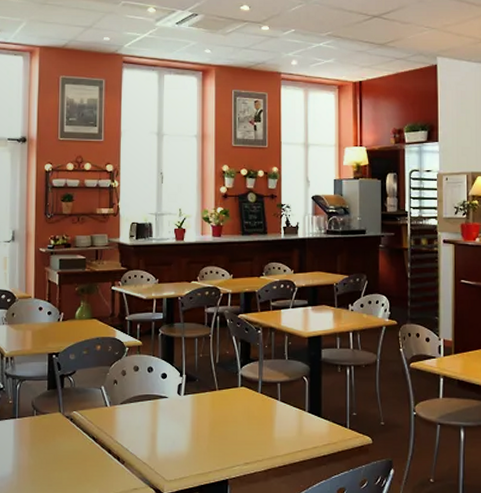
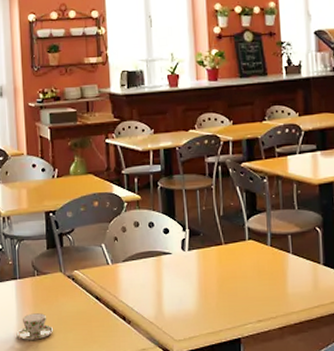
teacup: none [11,452,49,478] -> present [16,313,54,340]

